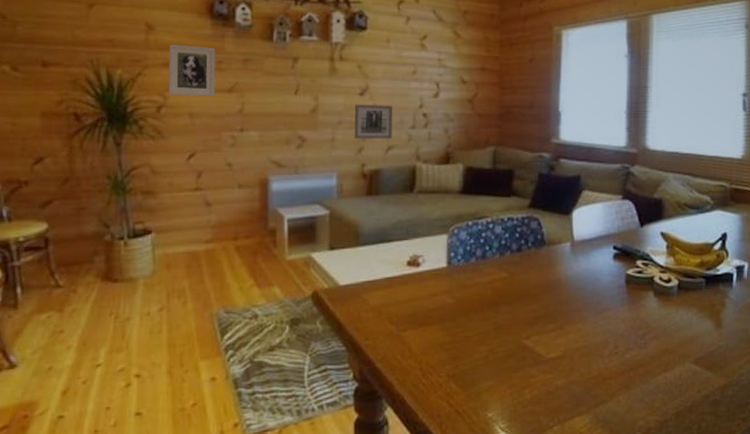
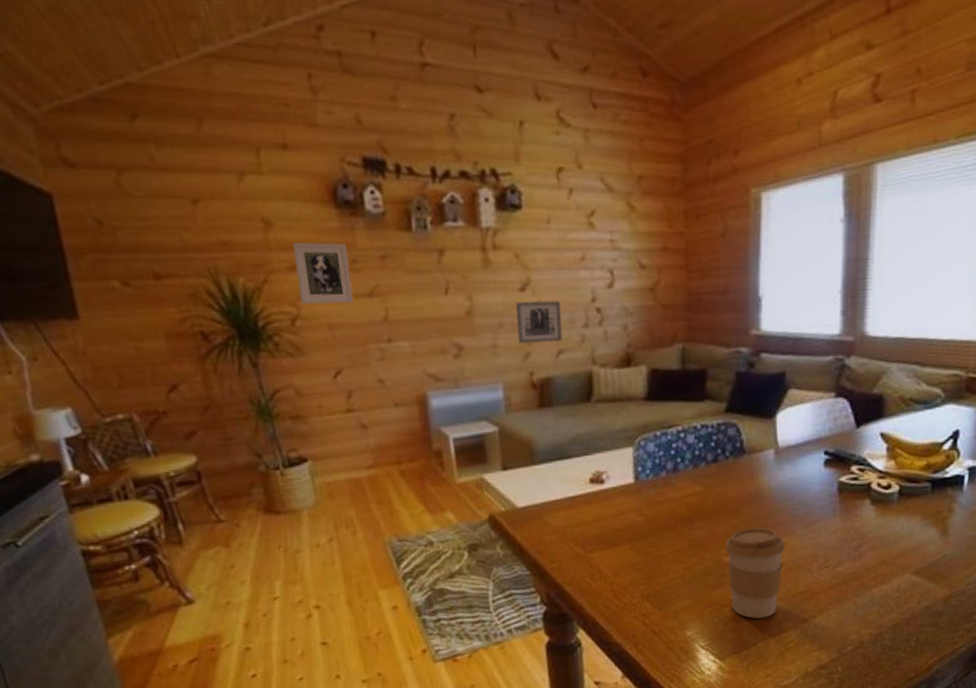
coffee cup: none [525,313,579,403] -> present [725,527,785,619]

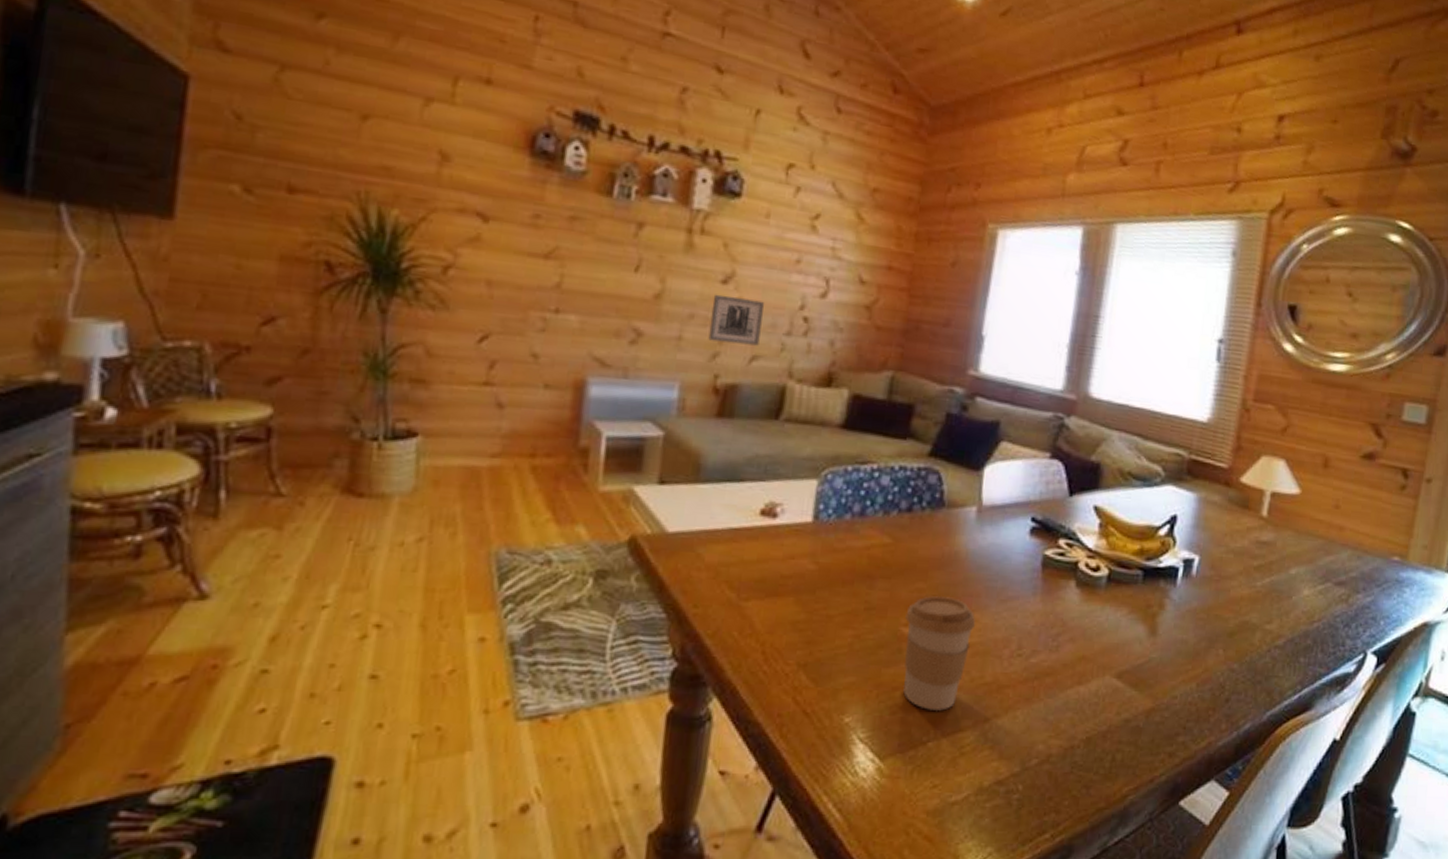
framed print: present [293,242,353,305] -> none [461,183,533,261]

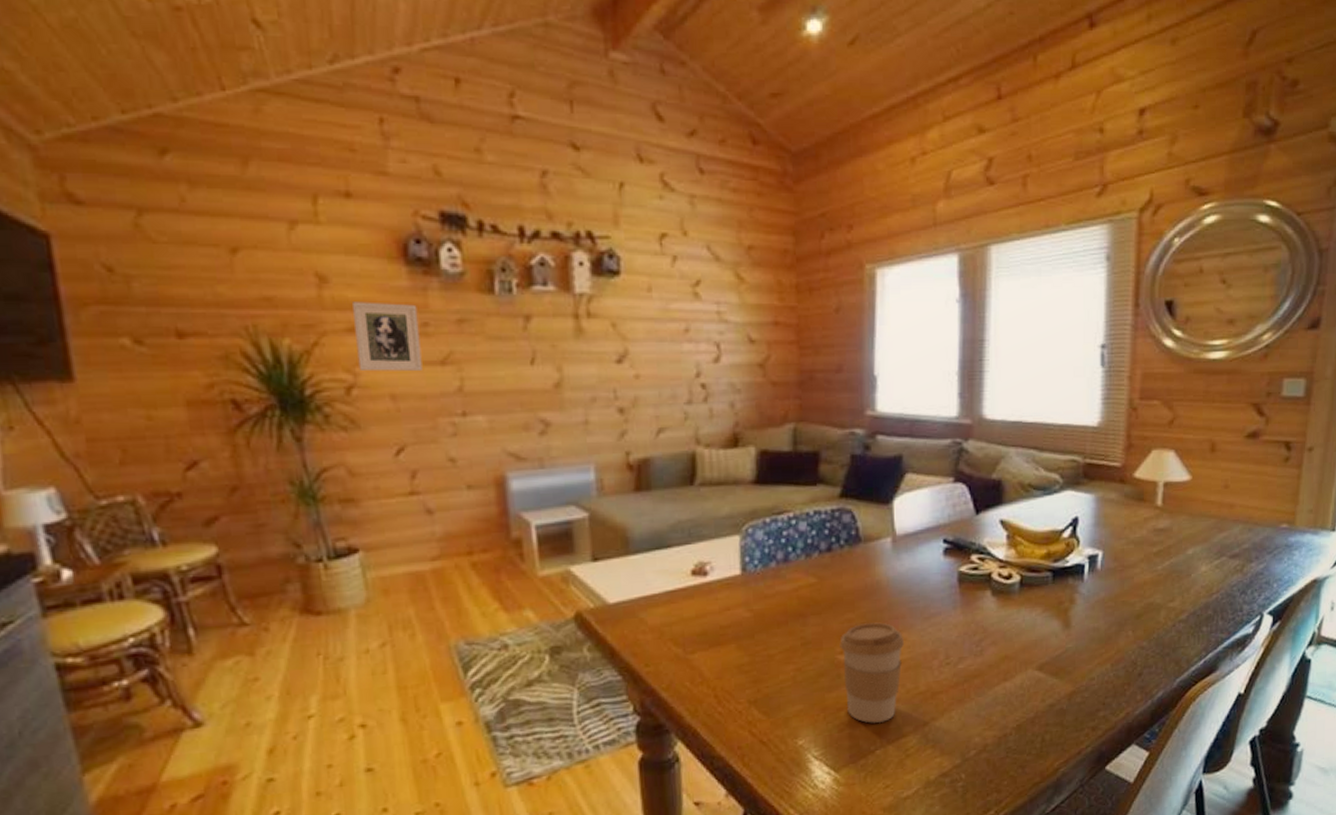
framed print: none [461,183,533,261] -> present [353,301,423,372]
wall art: present [708,294,764,346] -> none [611,374,663,420]

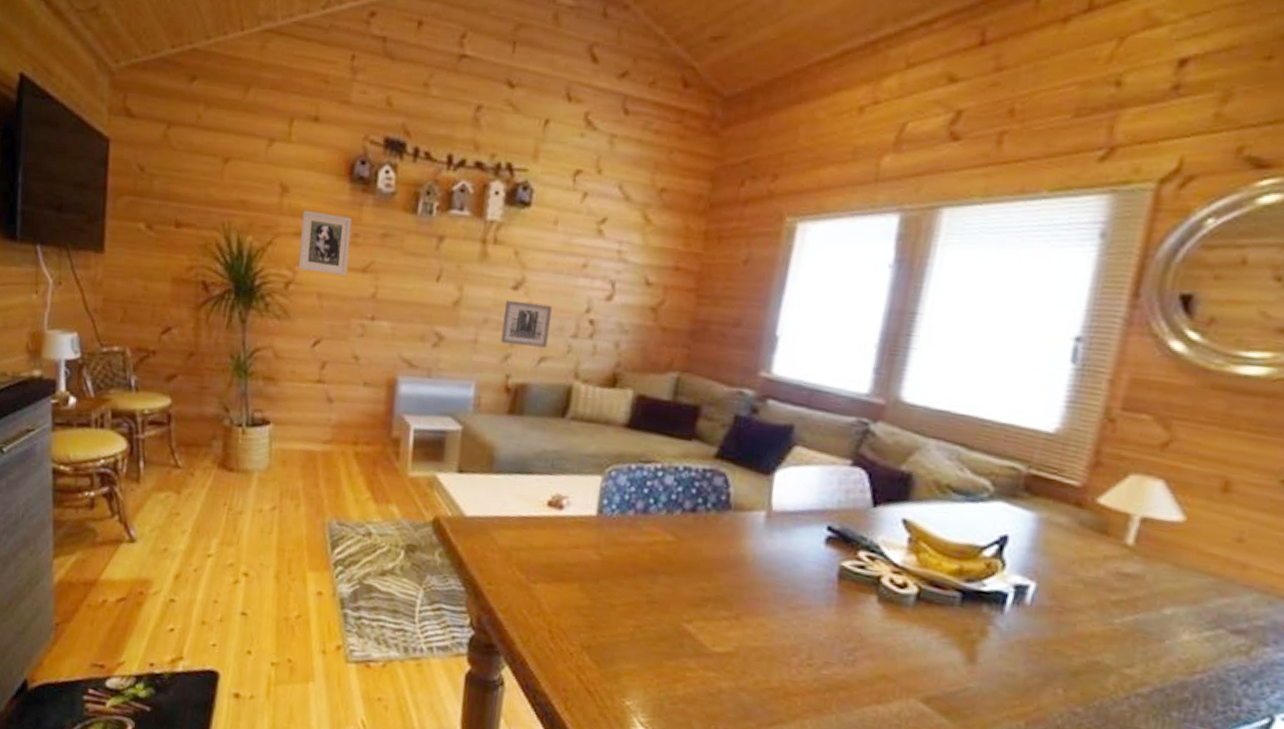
wall art: none [611,374,663,420] -> present [500,299,552,348]
coffee cup: present [839,622,904,724] -> none [684,596,762,709]

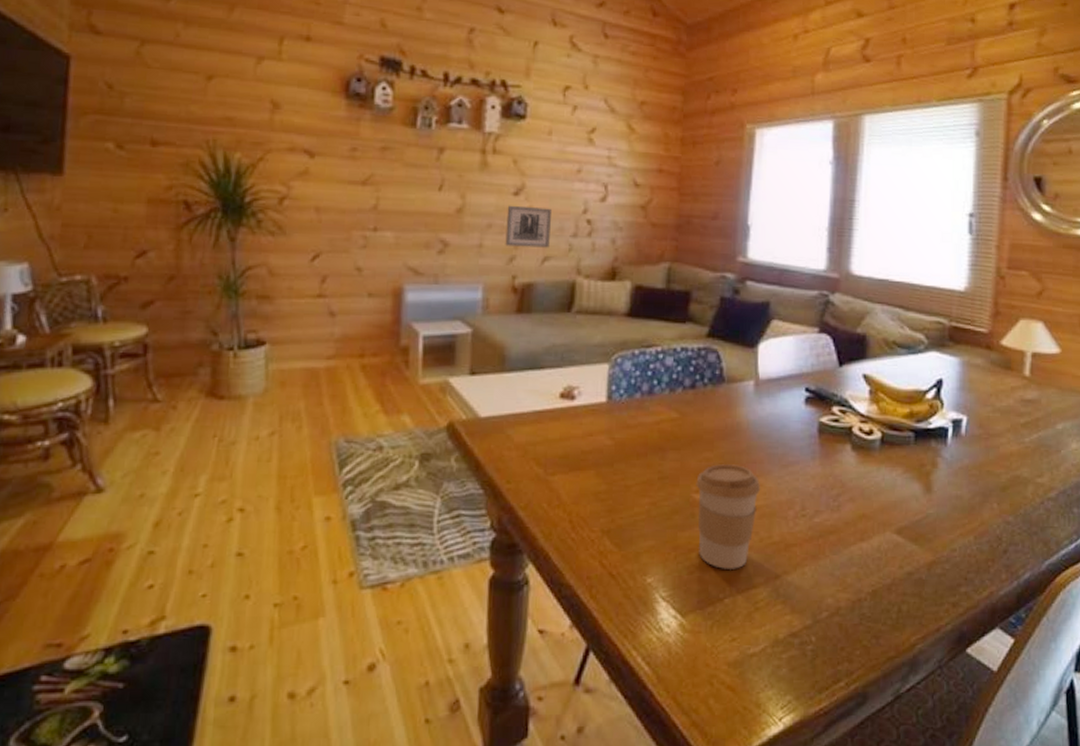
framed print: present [298,210,352,275] -> none [293,126,350,188]
coffee cup: none [684,596,762,709] -> present [696,463,760,571]

